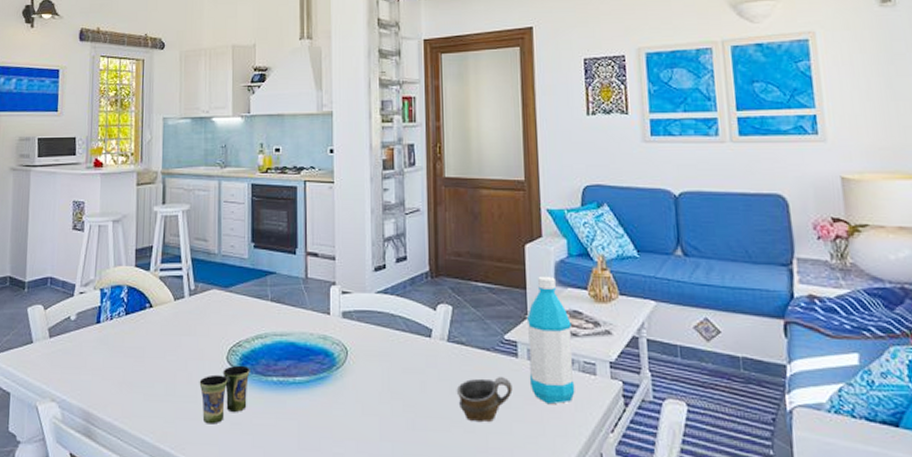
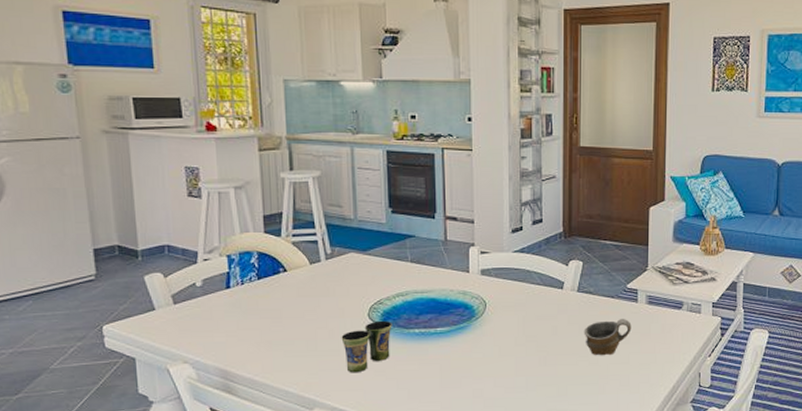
water bottle: present [526,276,575,405] -> none [646,234,684,338]

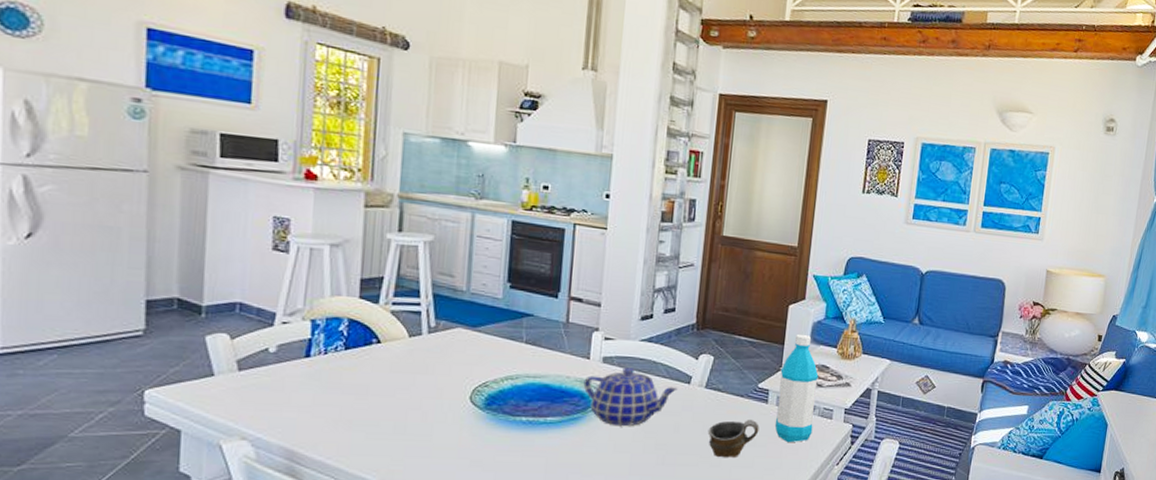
cup: present [341,320,392,373] -> none [435,405,497,462]
teapot: none [466,278,552,333] -> present [583,367,678,427]
water bottle: none [646,234,684,338] -> present [774,334,819,443]

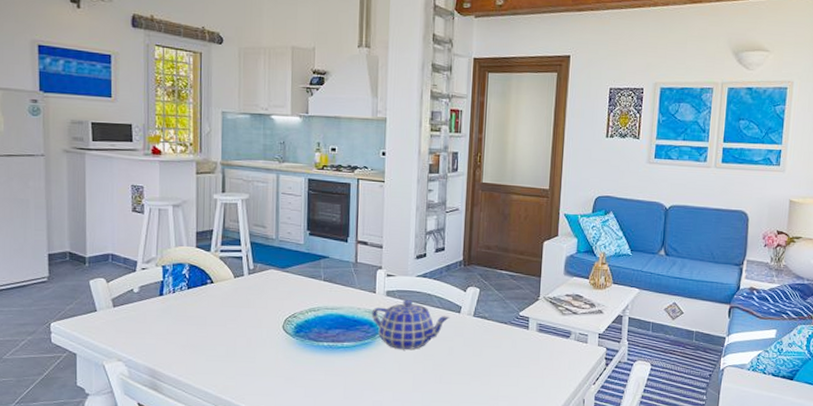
cup: present [707,420,759,458] -> none [477,344,522,378]
water bottle: present [774,334,819,443] -> none [535,267,573,365]

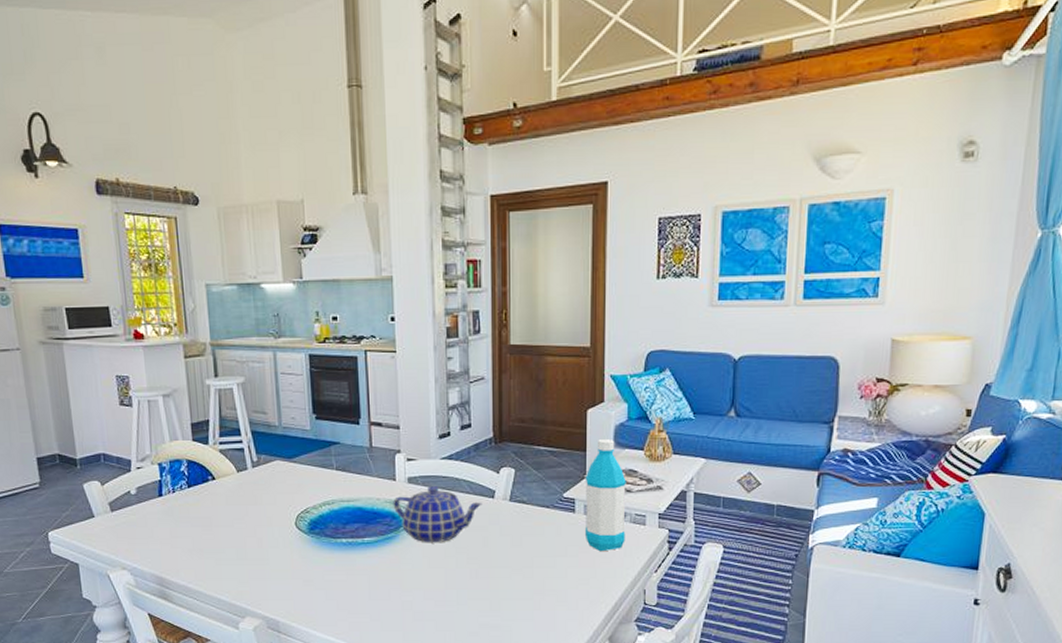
water bottle: none [535,267,573,365] -> present [584,438,626,552]

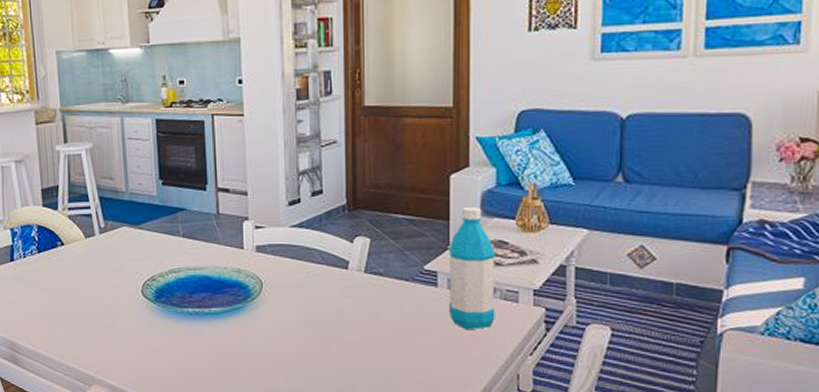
teapot: present [393,486,483,543] -> none [240,255,335,316]

